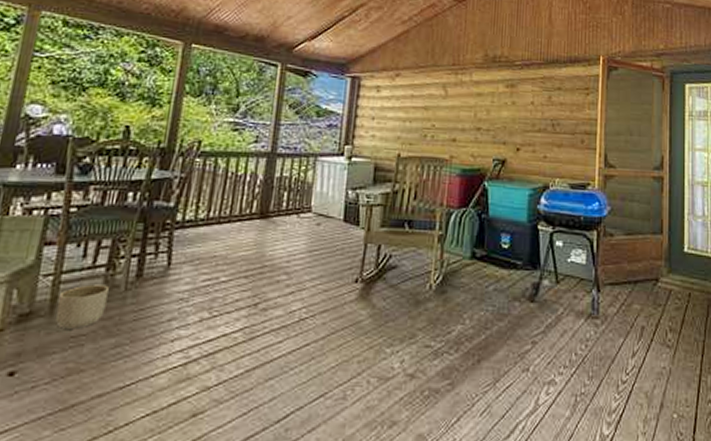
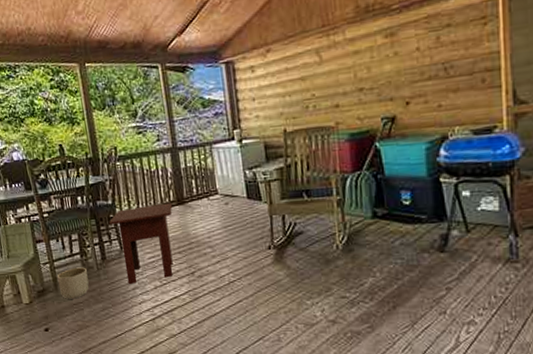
side table: none [161,214,253,314] -> present [108,202,174,285]

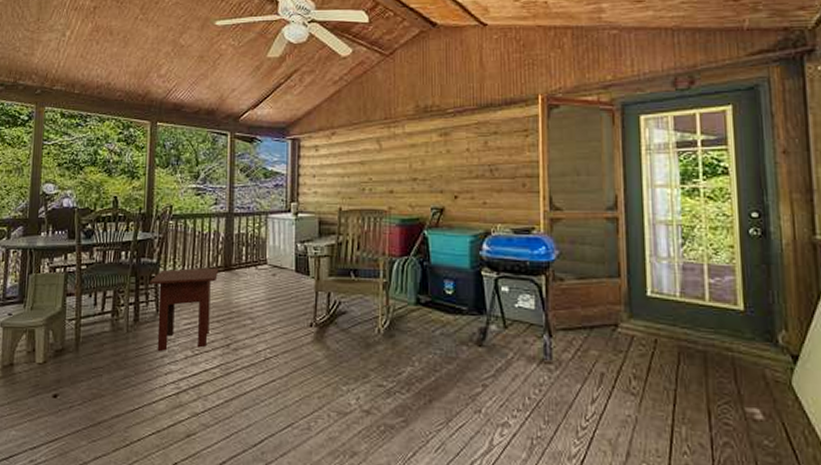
planter: present [57,267,89,299] -> none [80,327,115,363]

